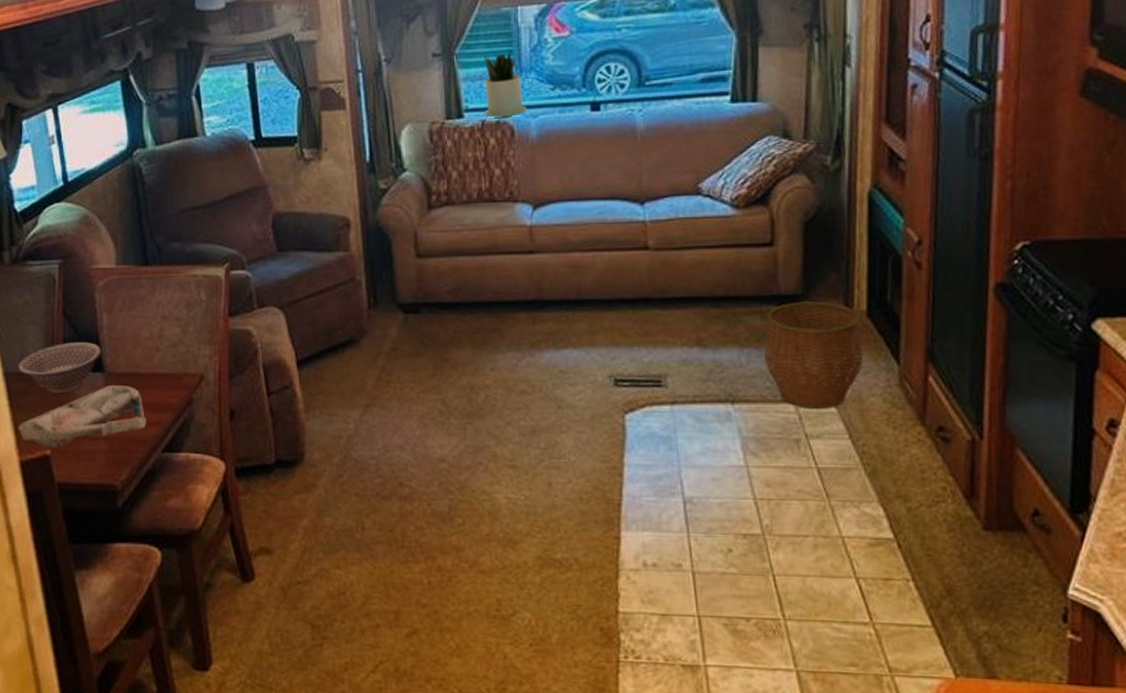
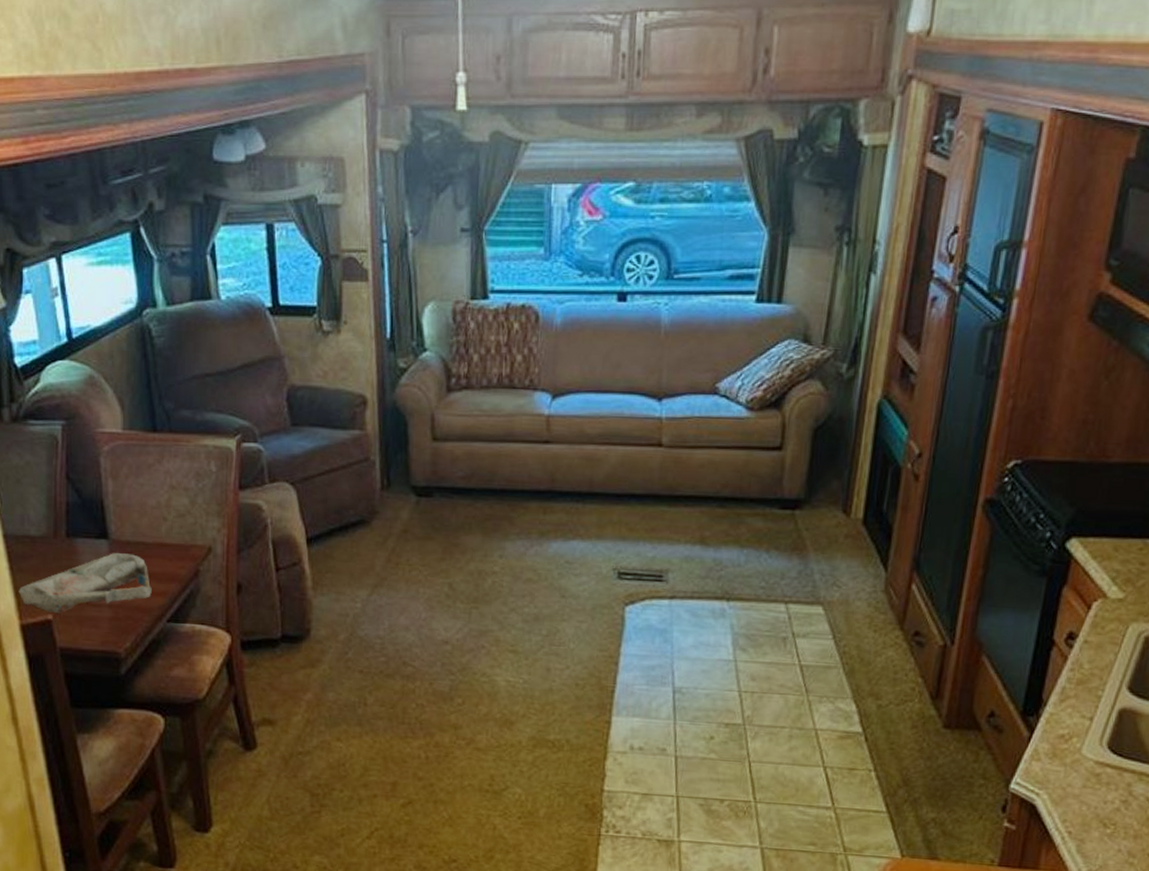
bowl: present [18,342,101,393] -> none [18,507,106,558]
planter: present [484,51,527,118] -> none [509,232,554,302]
basket: present [763,301,863,409] -> none [761,506,858,610]

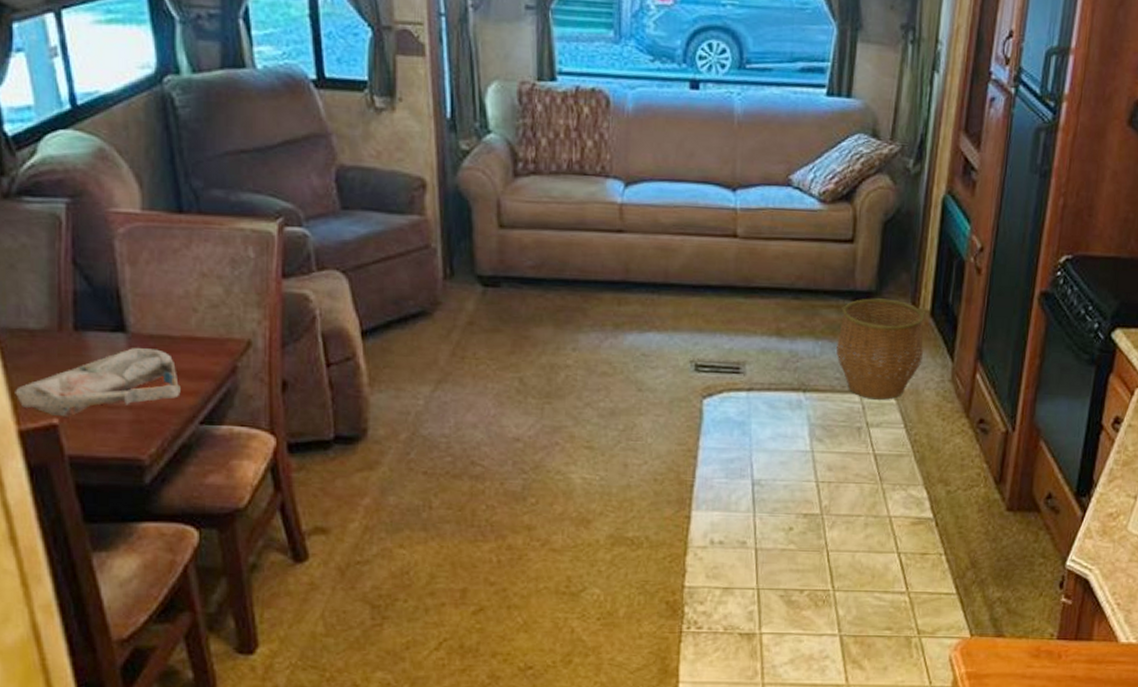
basket: none [761,506,858,610] -> present [835,298,926,400]

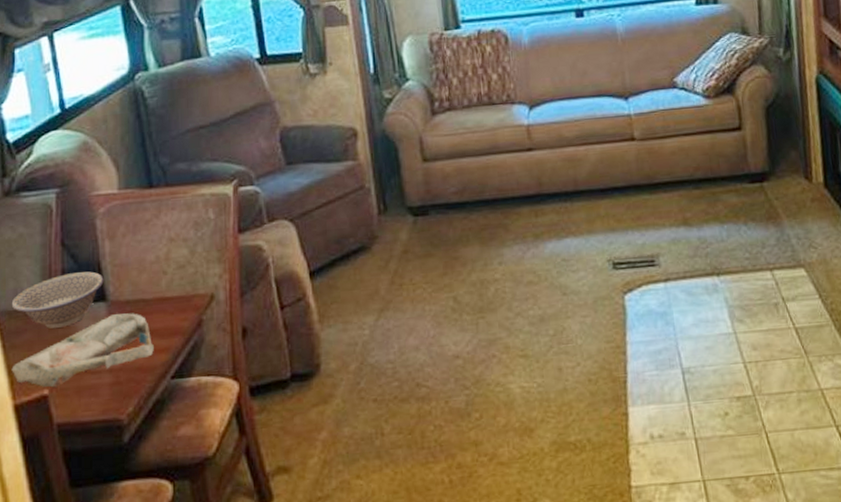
bowl: none [13,296,123,354] -> present [11,271,104,328]
basket: present [835,298,926,400] -> none [740,177,825,275]

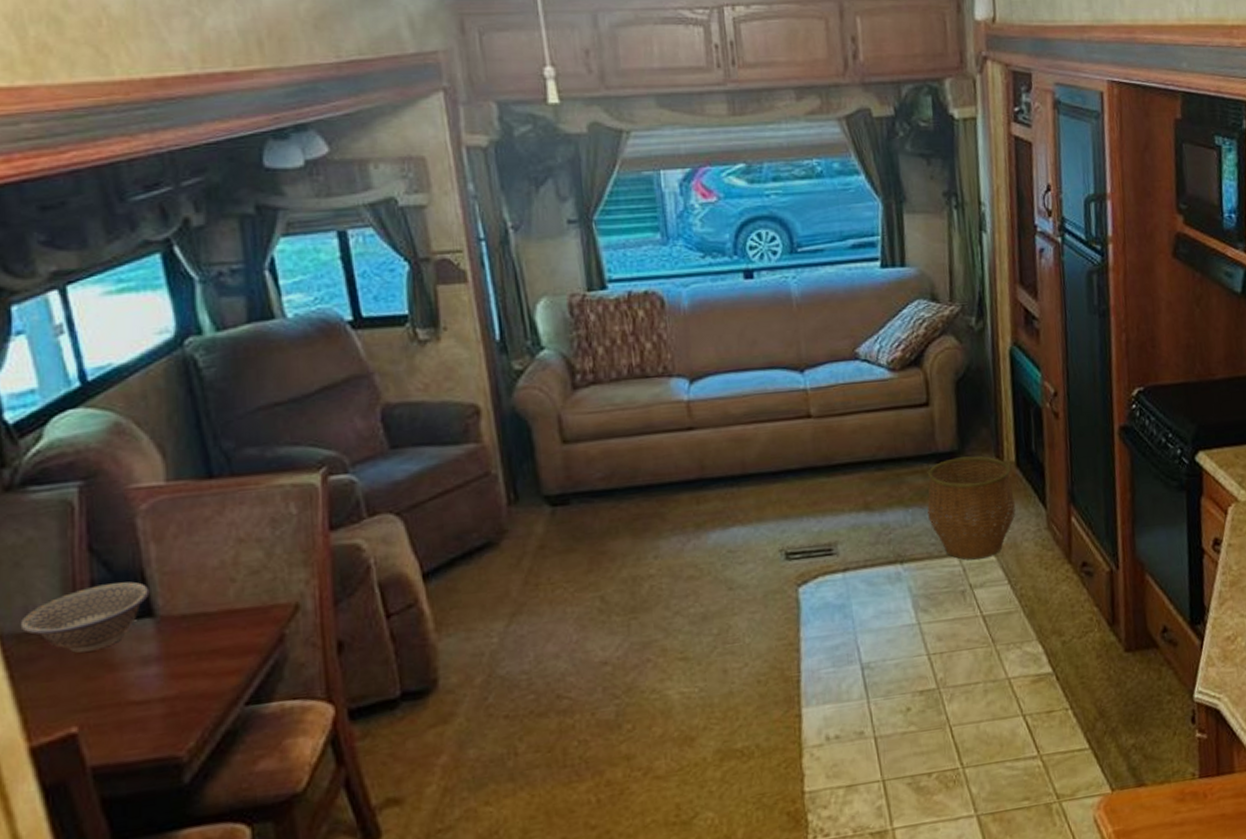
bag: present [11,312,154,388] -> none [24,629,221,724]
basket: none [740,177,825,275] -> present [926,456,1016,560]

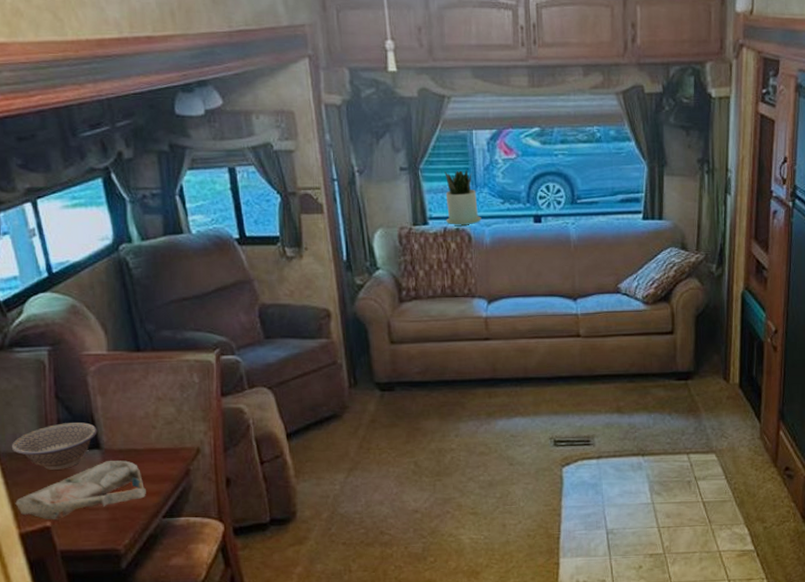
bag: none [24,629,221,724] -> present [15,459,146,520]
planter: none [626,218,677,288] -> present [444,169,482,225]
basket: present [926,456,1016,560] -> none [665,376,736,458]

